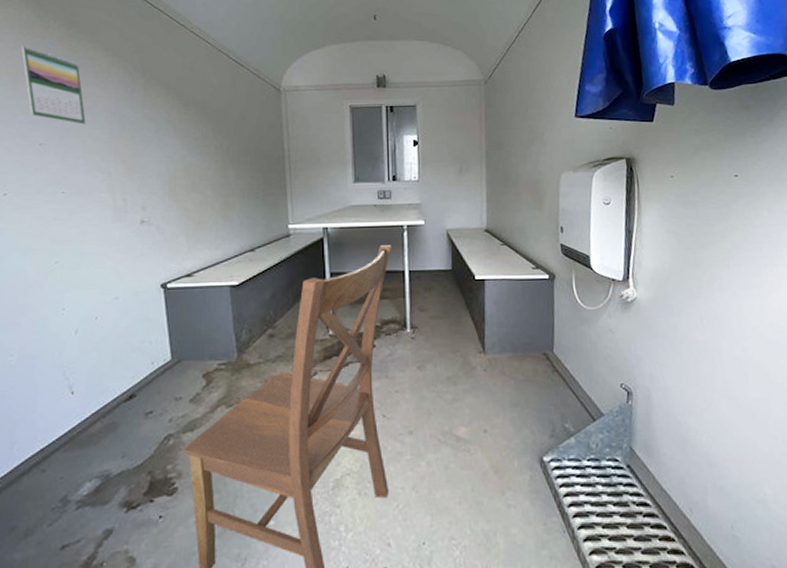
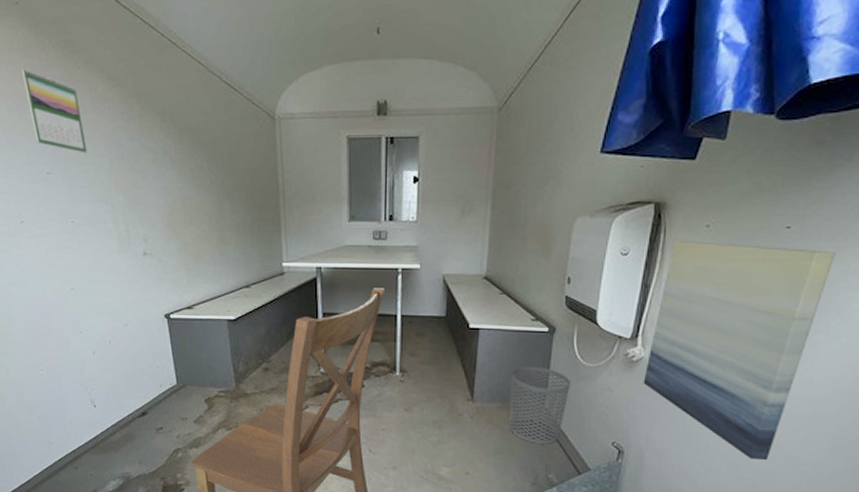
waste bin: none [519,314,575,393] -> present [509,366,570,444]
wall art: none [639,190,777,390] -> present [643,241,836,461]

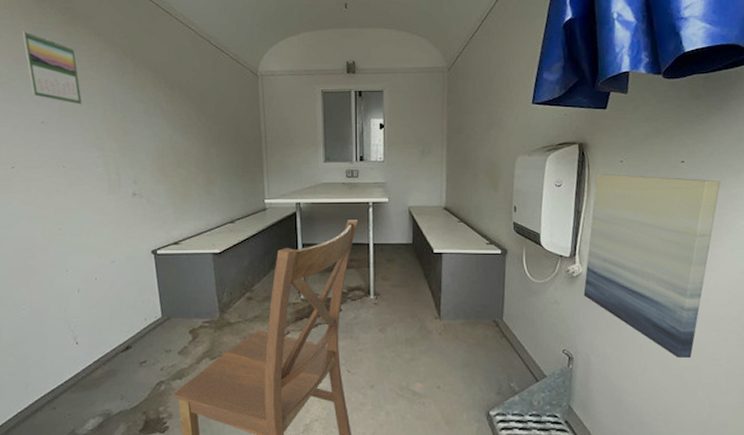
waste bin: present [509,366,570,444] -> none [472,285,523,355]

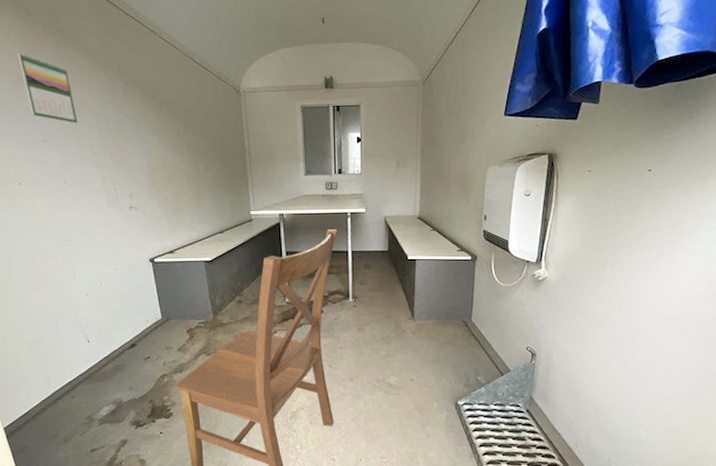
wall art: present [583,174,721,359] -> none [548,183,686,355]

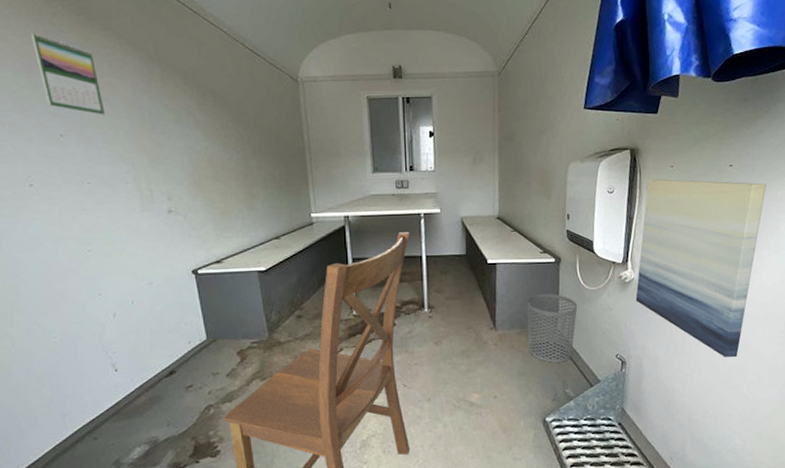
waste bin: none [443,289,491,352] -> present [527,294,577,363]
wall art: none [548,183,686,355] -> present [635,179,767,358]

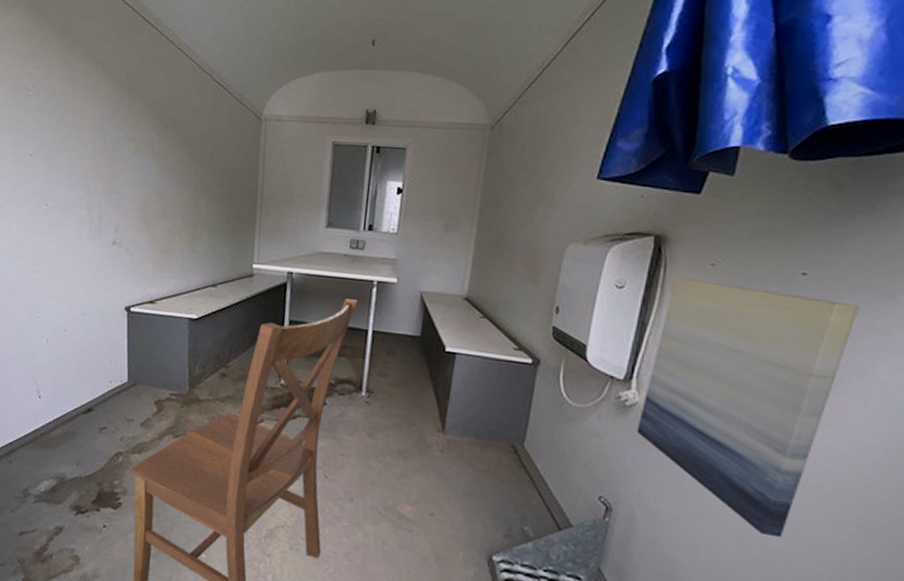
calendar: present [30,33,105,115] -> none [21,54,72,139]
waste bin: present [527,294,577,363] -> none [482,399,554,491]

